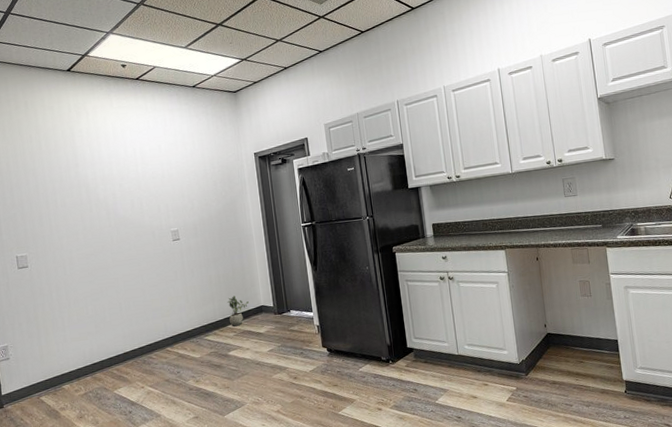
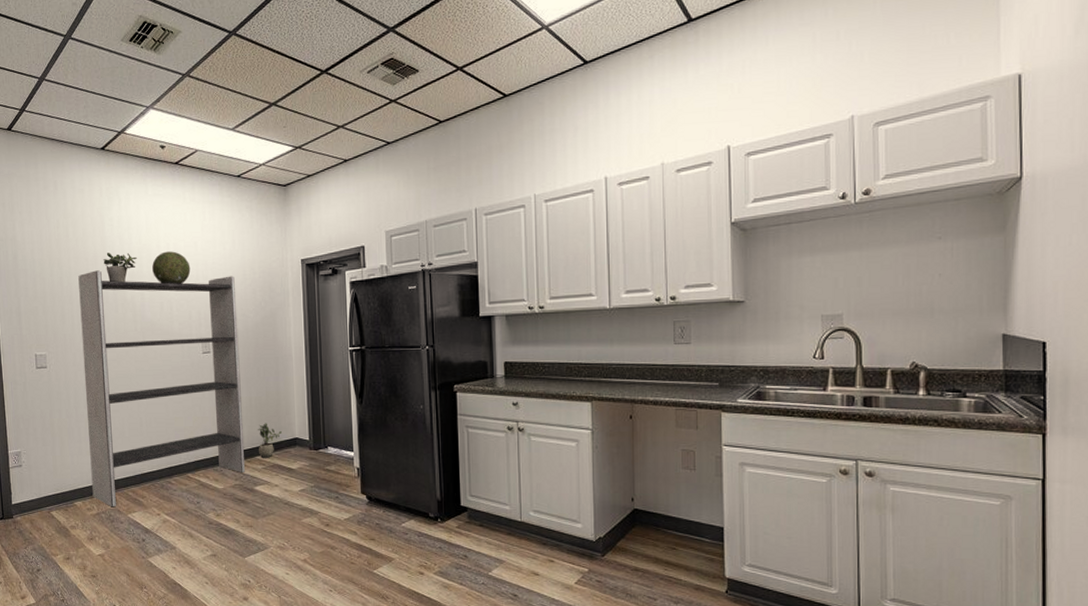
shelving unit: none [53,171,219,386] -> present [78,270,246,508]
potted plant: none [75,159,107,186] -> present [103,253,137,283]
decorative sphere: none [121,154,157,183] -> present [152,251,191,284]

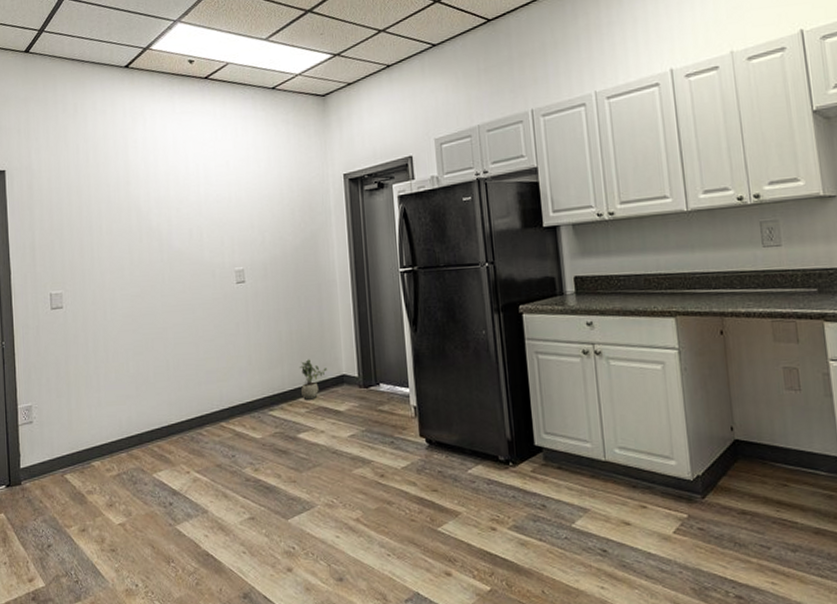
shelving unit: present [78,270,246,508] -> none [99,195,287,467]
potted plant: present [103,253,137,283] -> none [126,177,163,209]
decorative sphere: present [152,251,191,284] -> none [180,172,222,208]

